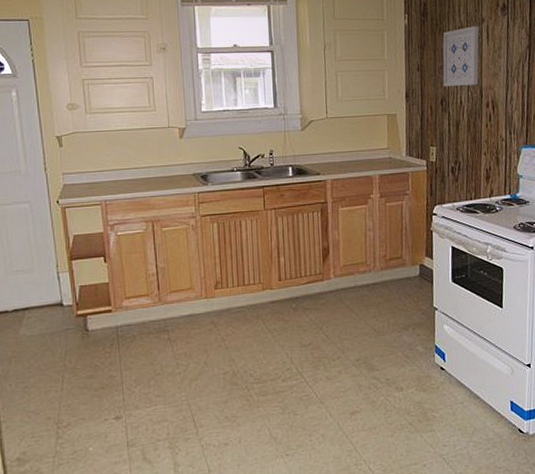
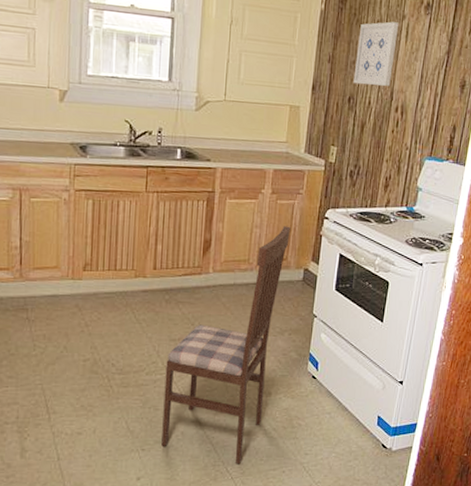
dining chair: none [300,226,403,462] -> present [161,226,291,465]

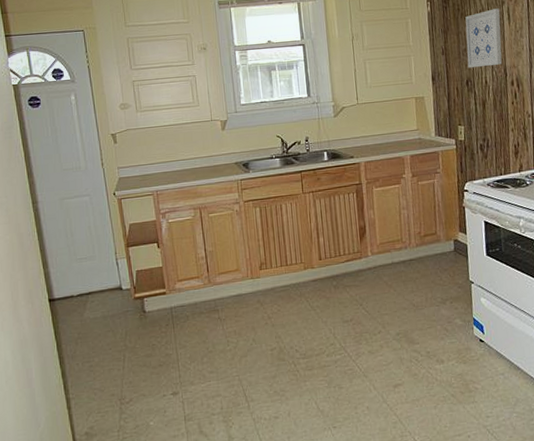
dining chair: present [161,226,291,465] -> none [343,203,439,433]

